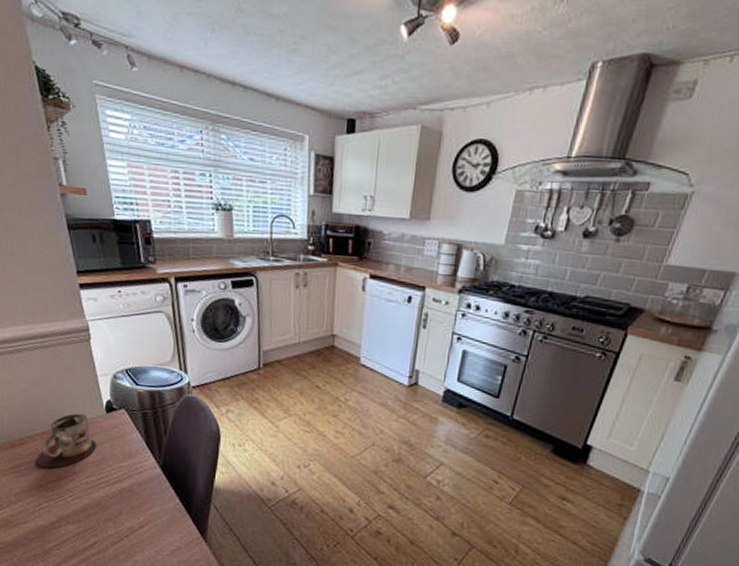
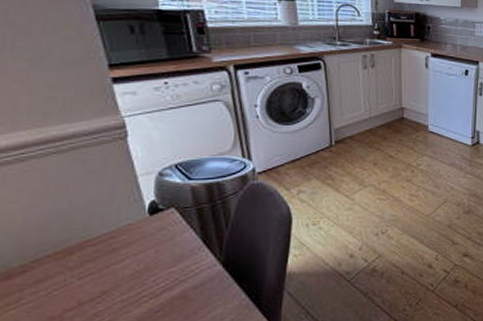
mug: present [36,413,97,469] -> none [46,221,137,295]

